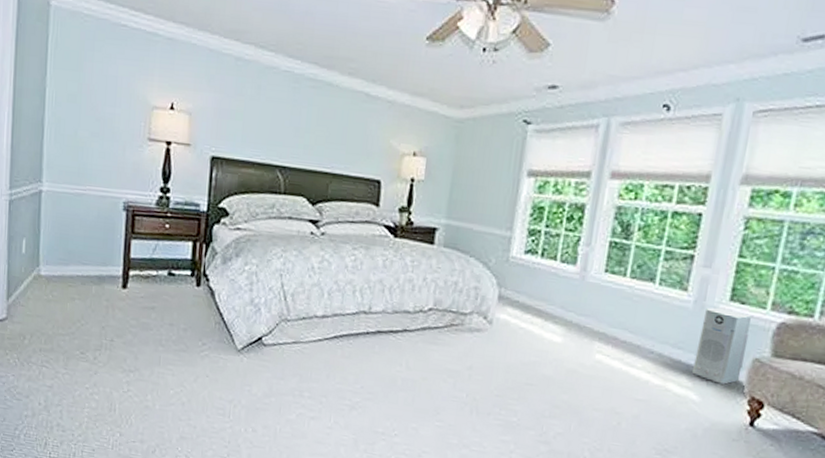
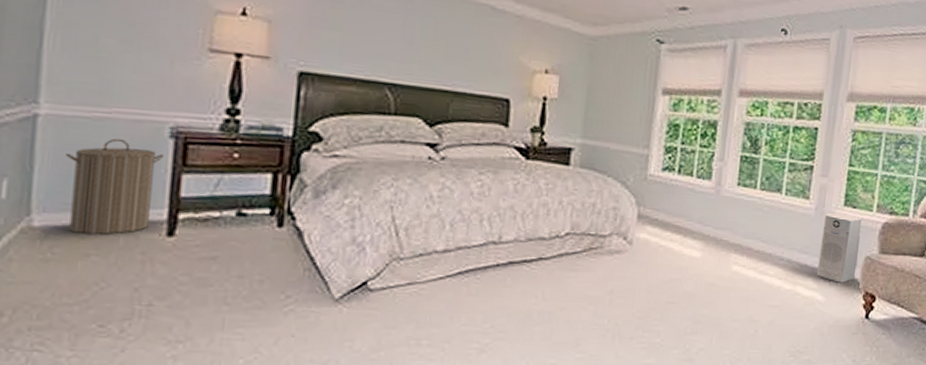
laundry hamper: none [59,210,120,284] -> present [66,138,165,235]

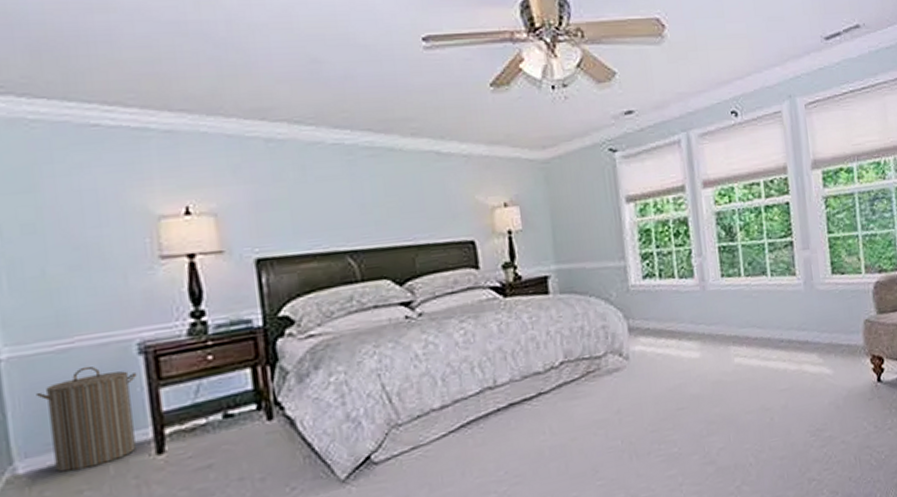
air purifier: present [816,212,861,283] -> none [815,282,859,352]

